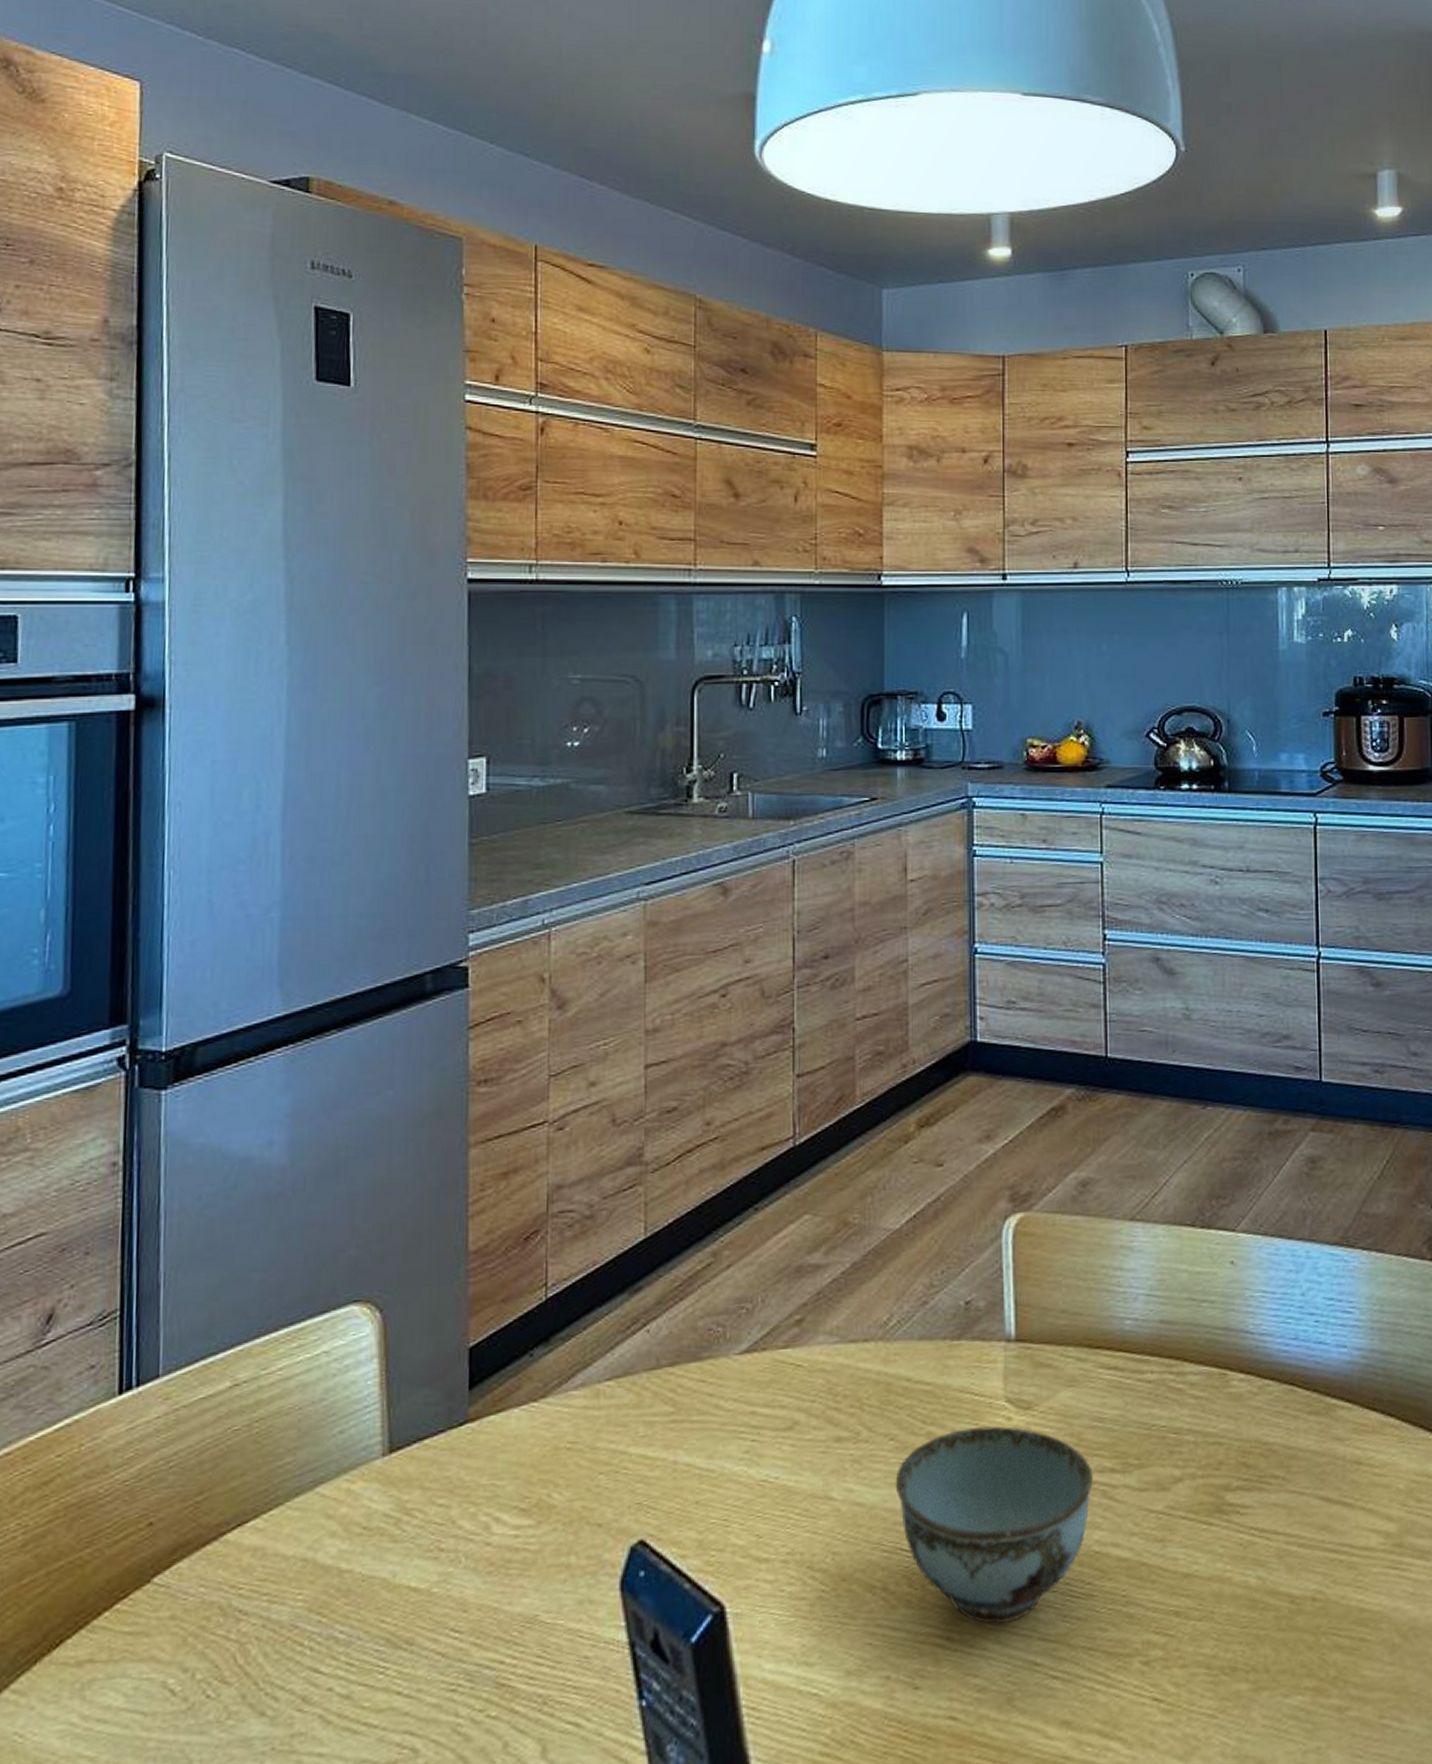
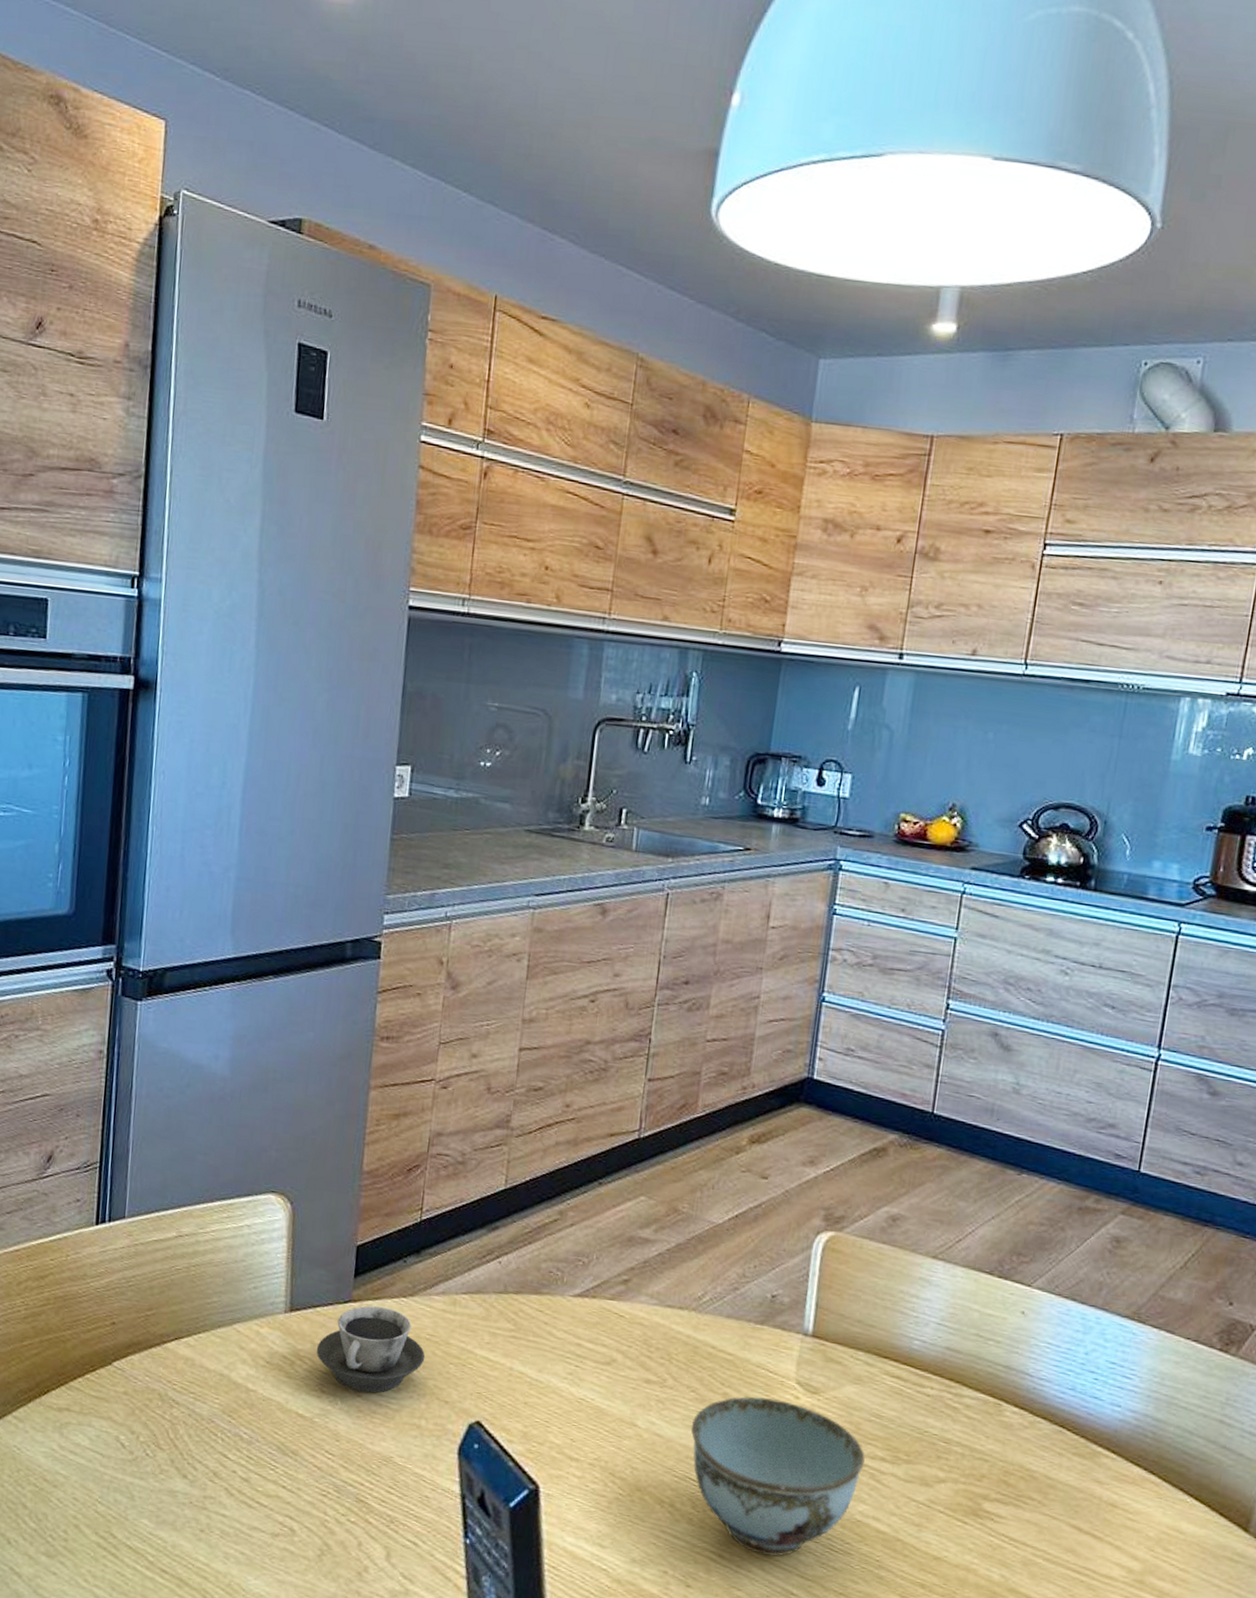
cup: none [427,1420,568,1539] -> present [316,1305,426,1393]

